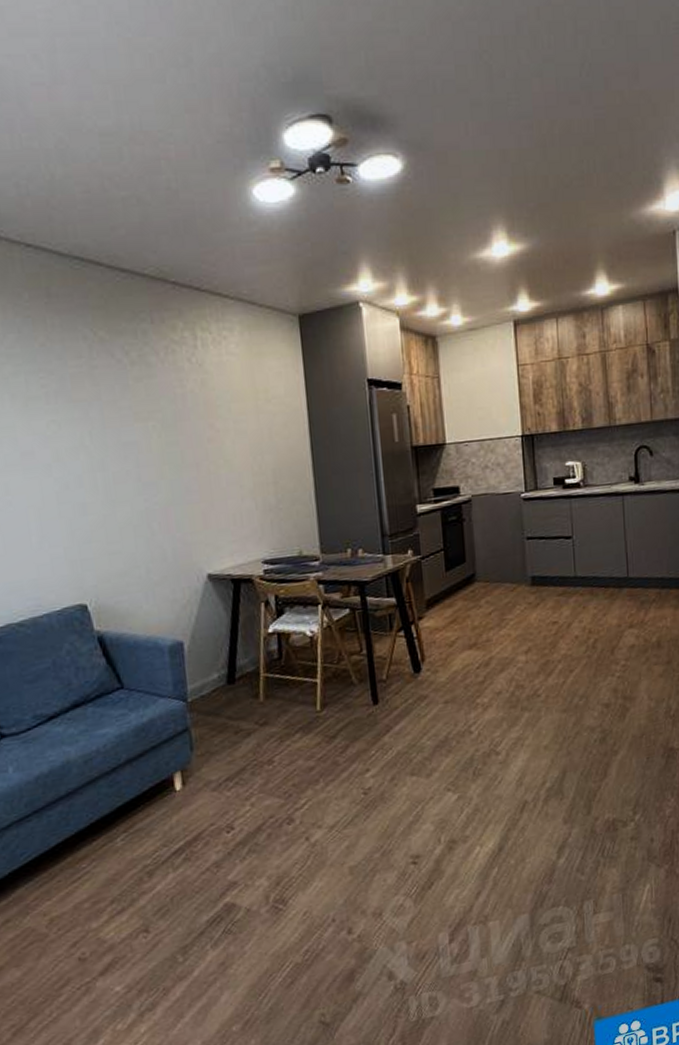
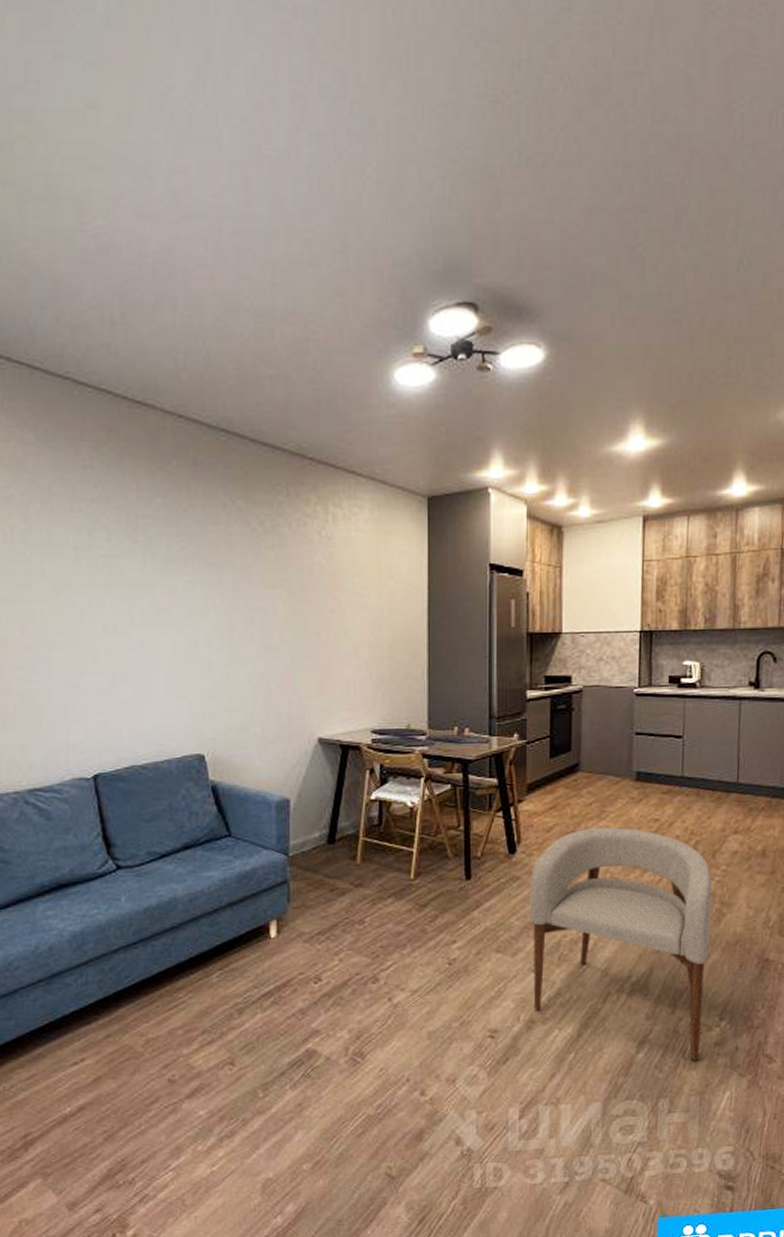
armchair: none [438,633,617,859] -> present [529,827,713,1062]

